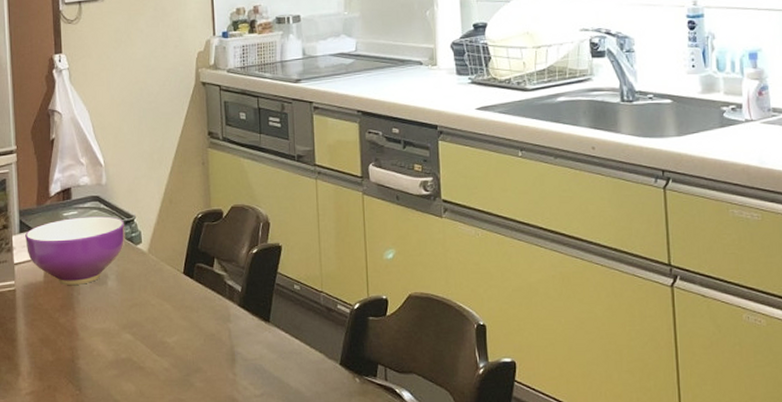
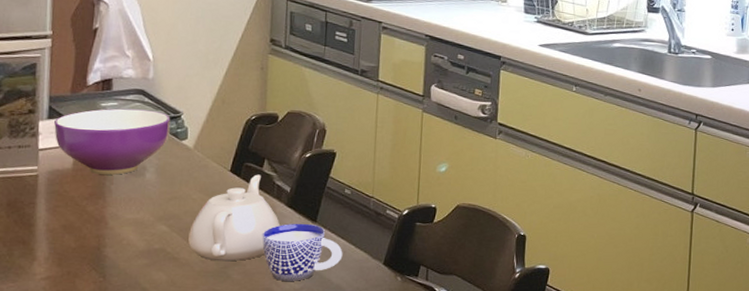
teapot: none [151,275,236,369] -> present [188,174,281,262]
cup: none [219,324,299,387] -> present [262,223,343,281]

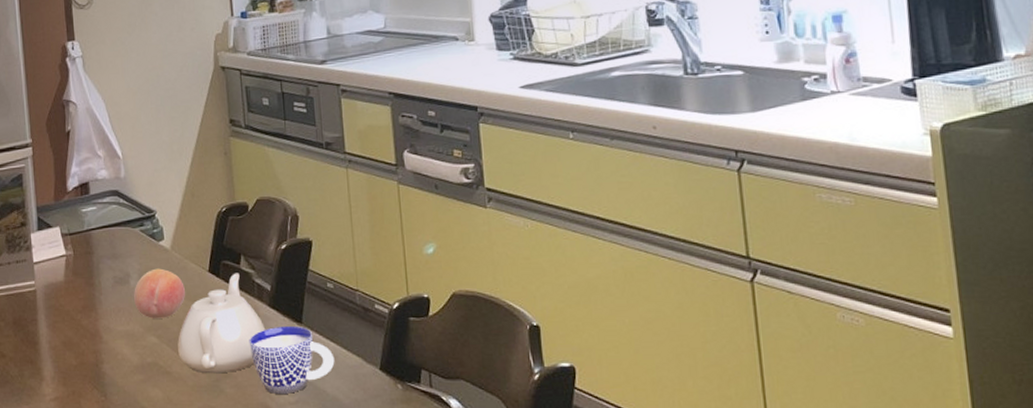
bowl: present [54,108,171,175] -> none [44,211,147,285]
fruit: none [148,164,204,210] -> present [134,268,186,319]

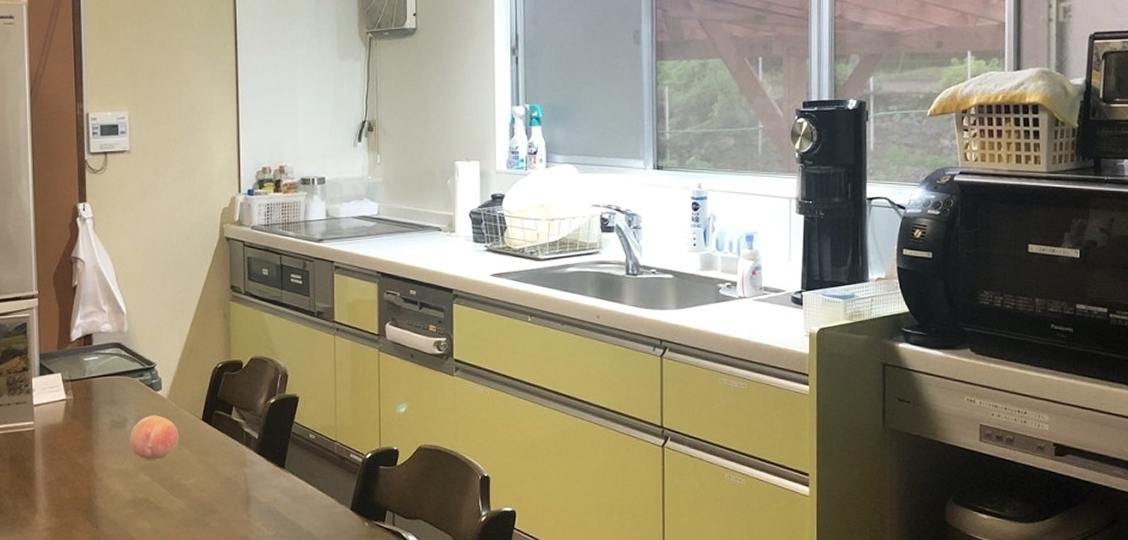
teapot: present [177,273,266,374] -> none [169,422,251,510]
cup: present [248,325,335,394] -> none [235,469,311,528]

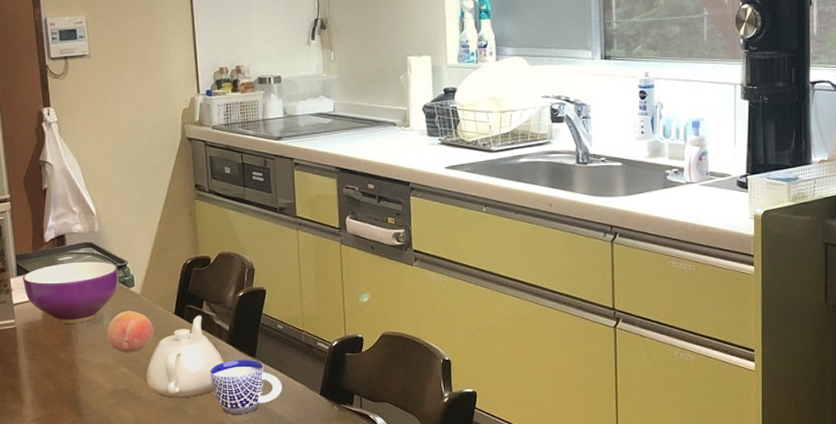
bowl: none [45,362,146,427] -> present [23,261,119,324]
teapot: none [169,422,251,510] -> present [146,315,224,398]
cup: none [235,469,311,528] -> present [209,359,283,414]

